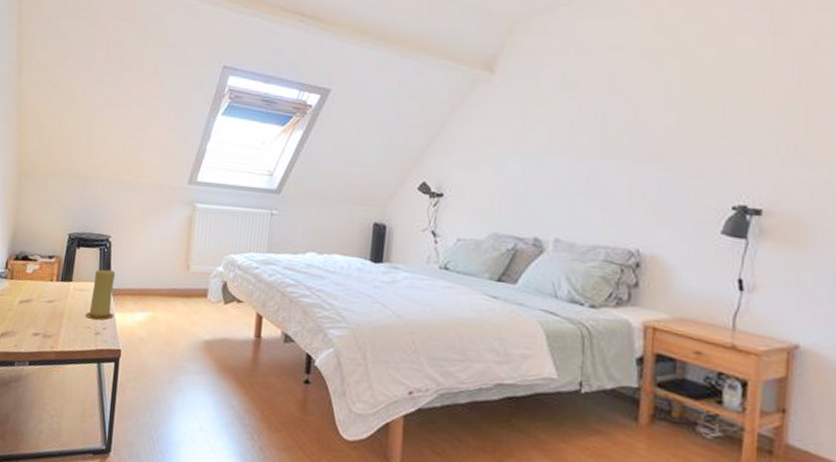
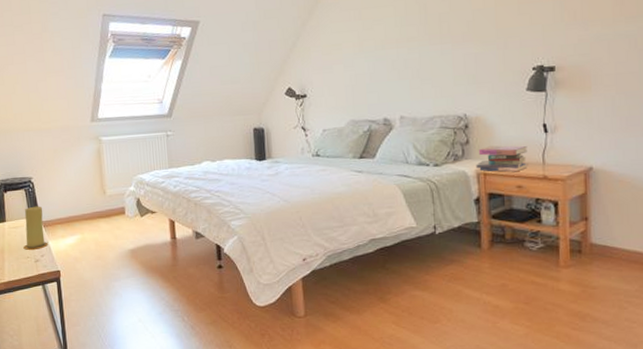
books: none [644,294,714,334] -> present [476,145,528,172]

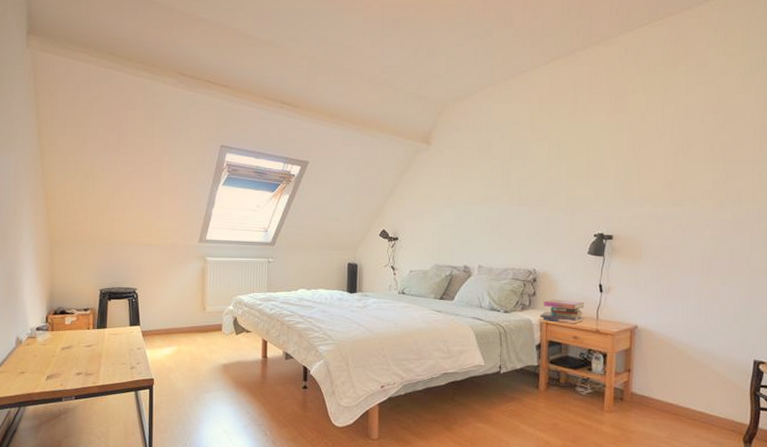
candle: present [23,206,48,250] -> none [120,316,145,357]

